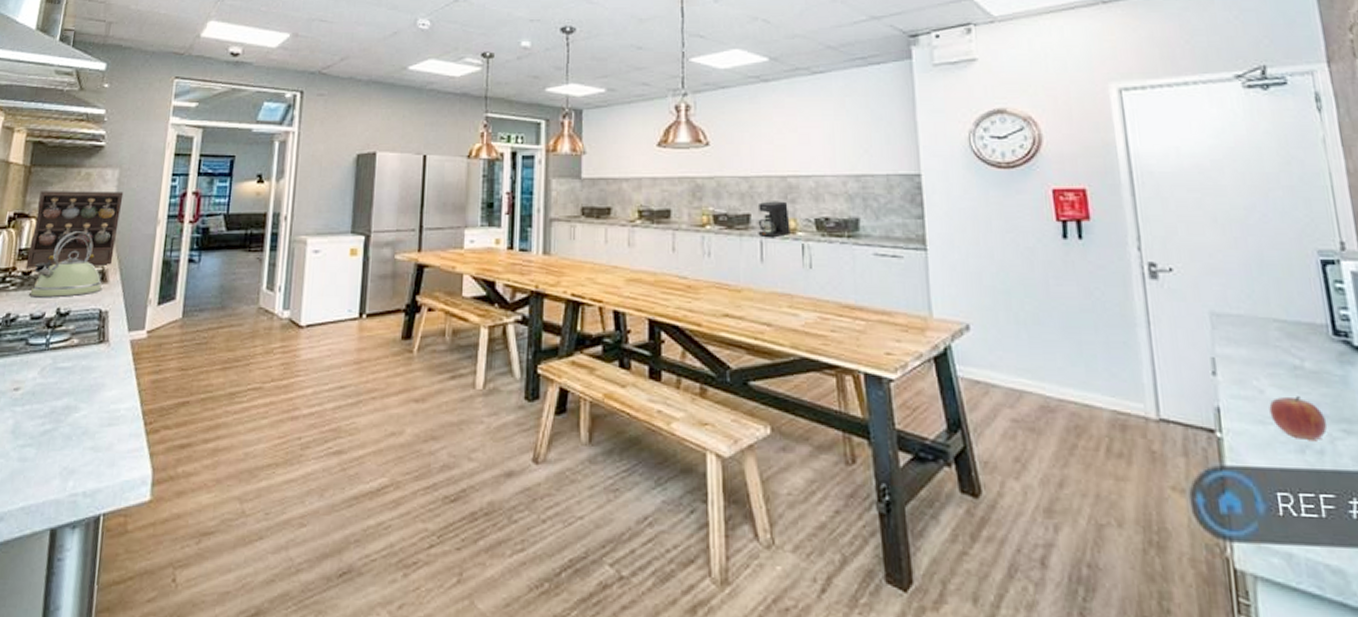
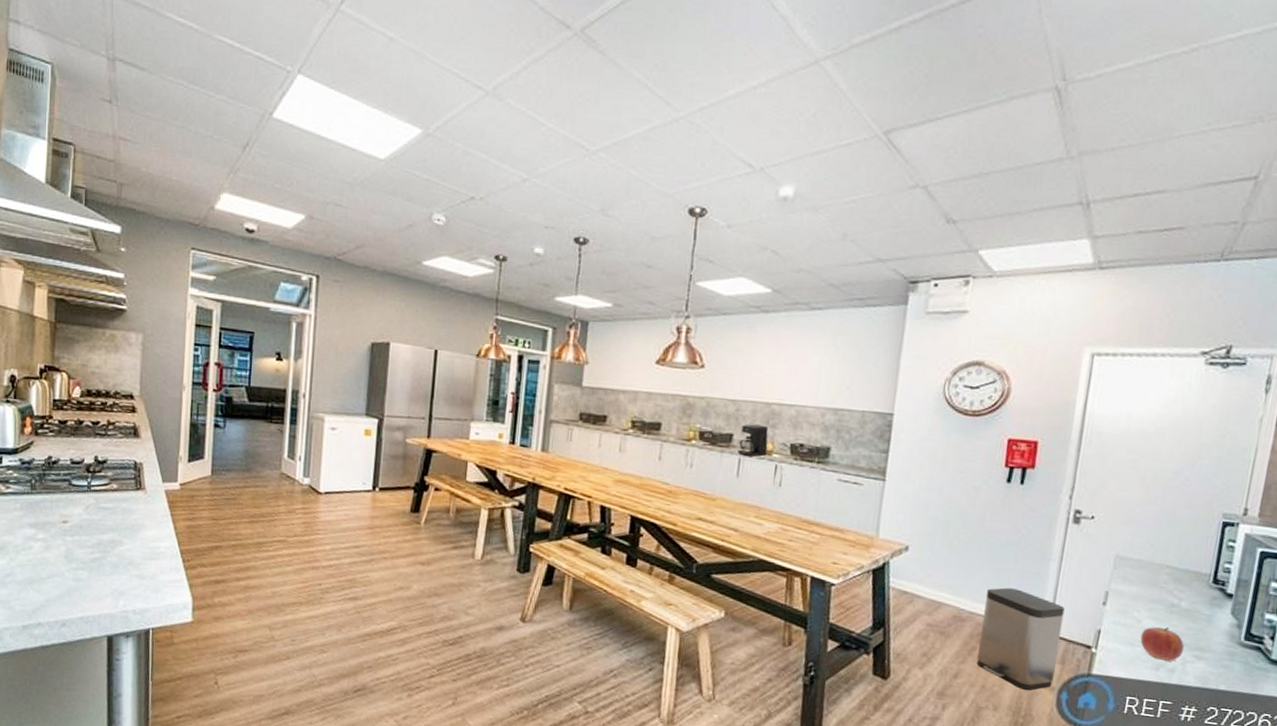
spice rack: present [25,191,124,268] -> none [61,347,149,423]
kettle: present [28,231,103,298] -> none [67,388,136,447]
pedal bin: none [1071,364,1181,495] -> present [976,587,1065,690]

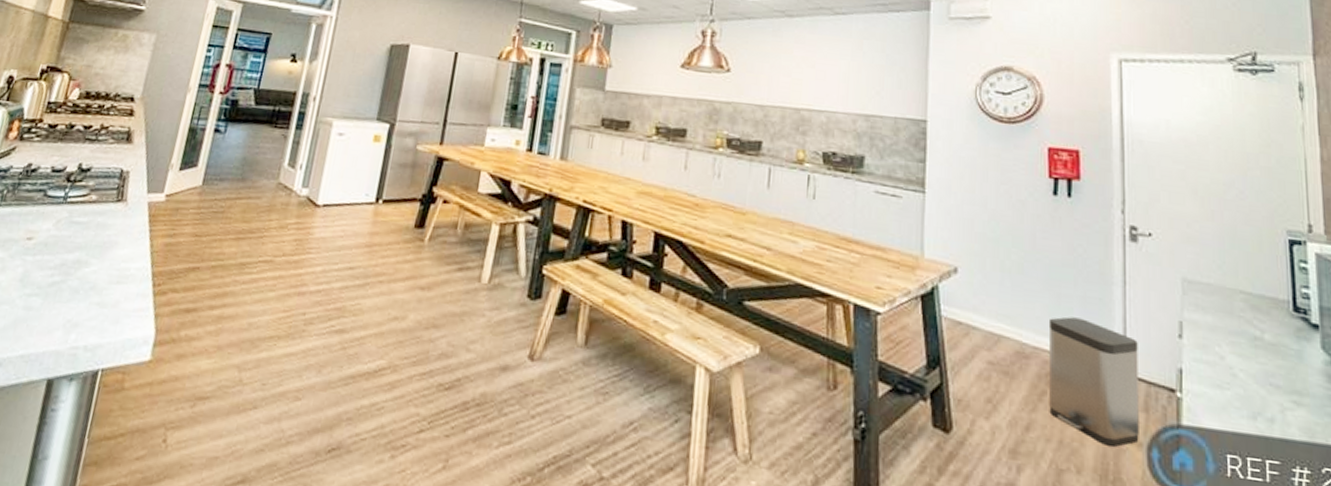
coffee maker: present [737,424,769,456] -> none [767,131,799,166]
fruit: present [1140,627,1185,661] -> none [1228,365,1280,408]

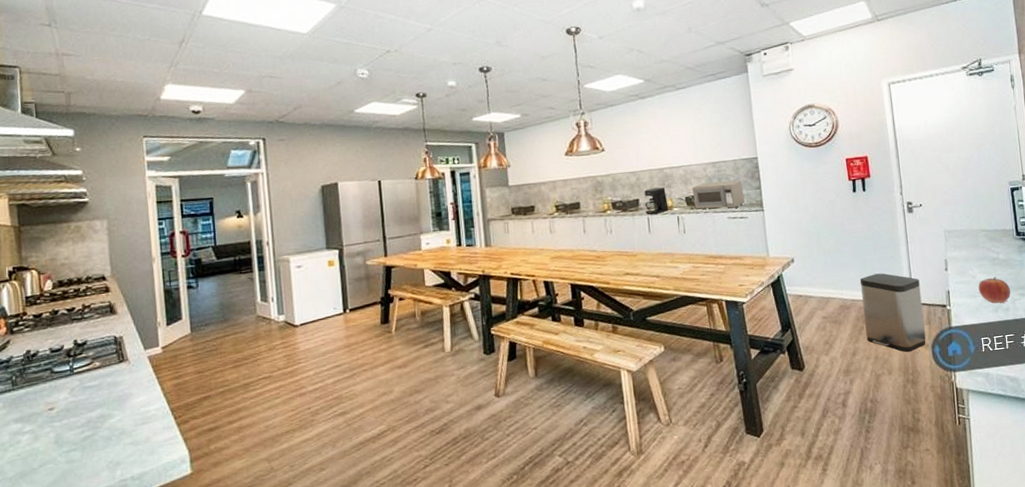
coffee maker: none [767,131,799,166] -> present [644,187,669,214]
microwave: none [833,138,902,182] -> present [692,180,745,210]
fruit: none [1228,365,1280,408] -> present [978,277,1011,303]

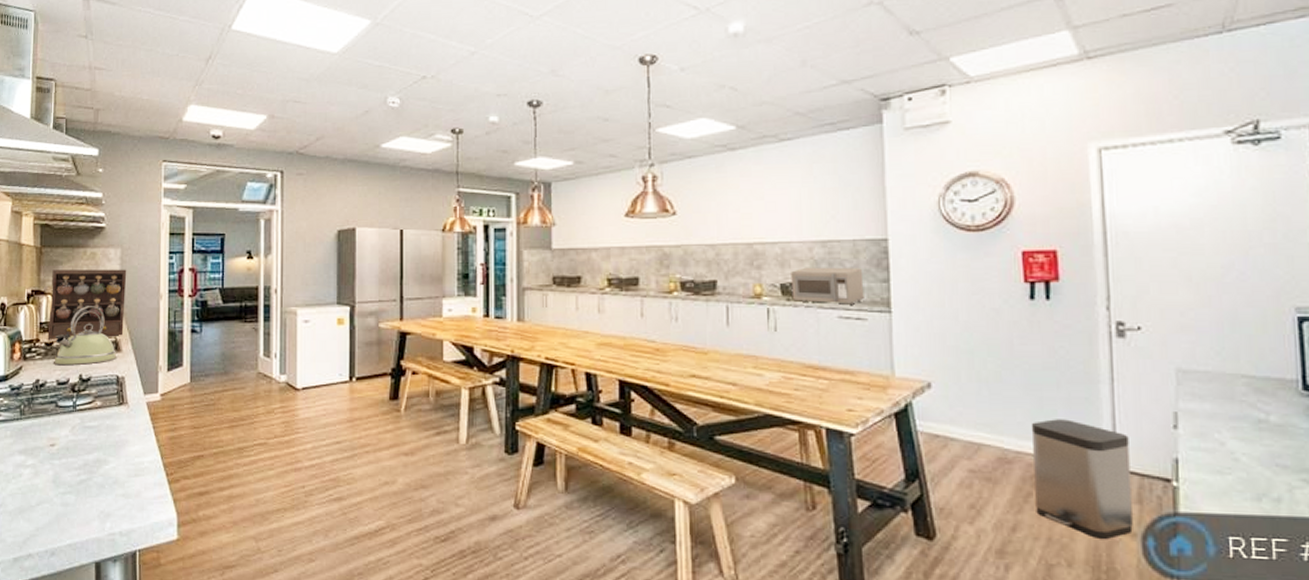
spice rack: none [34,238,118,312] -> present [47,269,127,340]
kettle: none [43,275,113,335] -> present [53,306,117,366]
coffee maker: present [644,187,669,214] -> none [724,267,756,302]
fruit: present [978,277,1011,303] -> none [1229,448,1287,489]

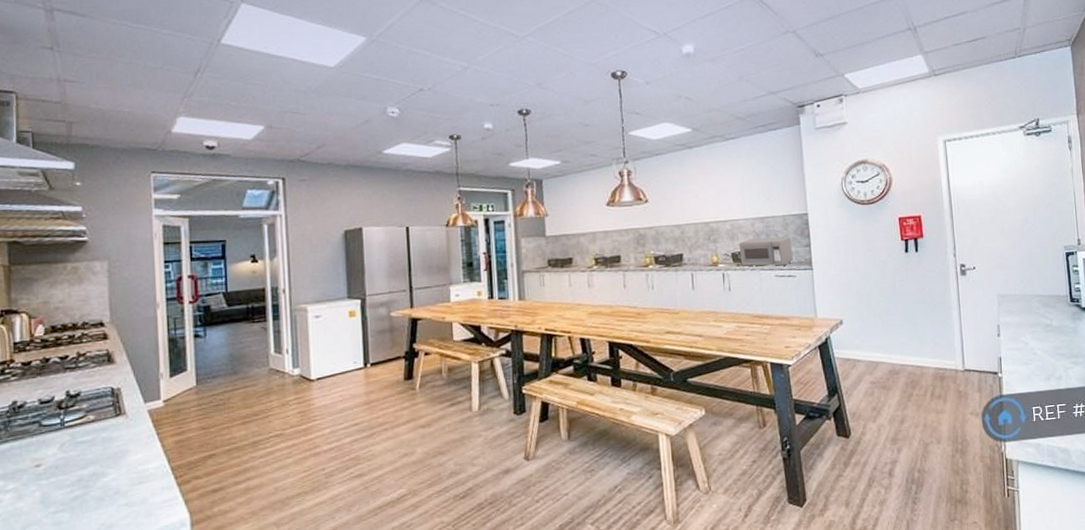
spice rack: present [47,269,127,340] -> none [24,281,117,359]
kettle: present [53,306,117,366] -> none [32,320,111,385]
pedal bin: present [1031,419,1133,539] -> none [910,337,976,420]

